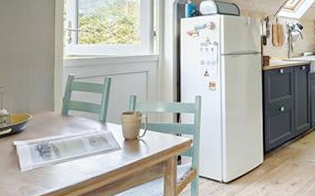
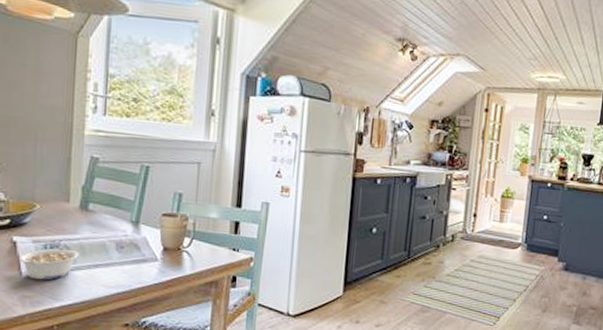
legume: none [18,147,62,173] -> present [18,248,79,280]

